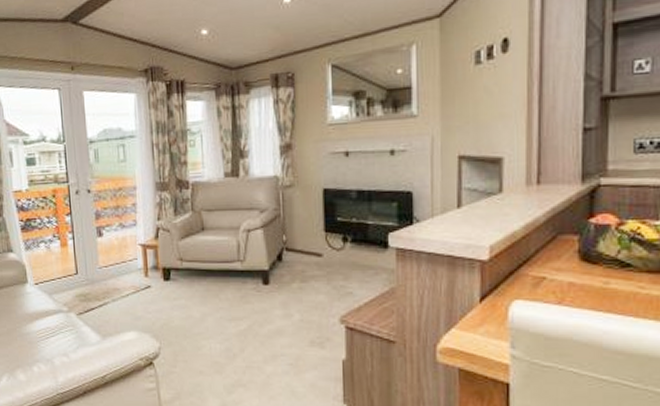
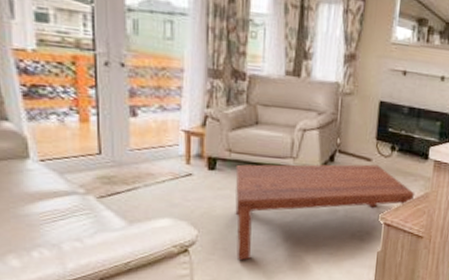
coffee table: none [187,260,379,373] -> present [235,164,415,261]

